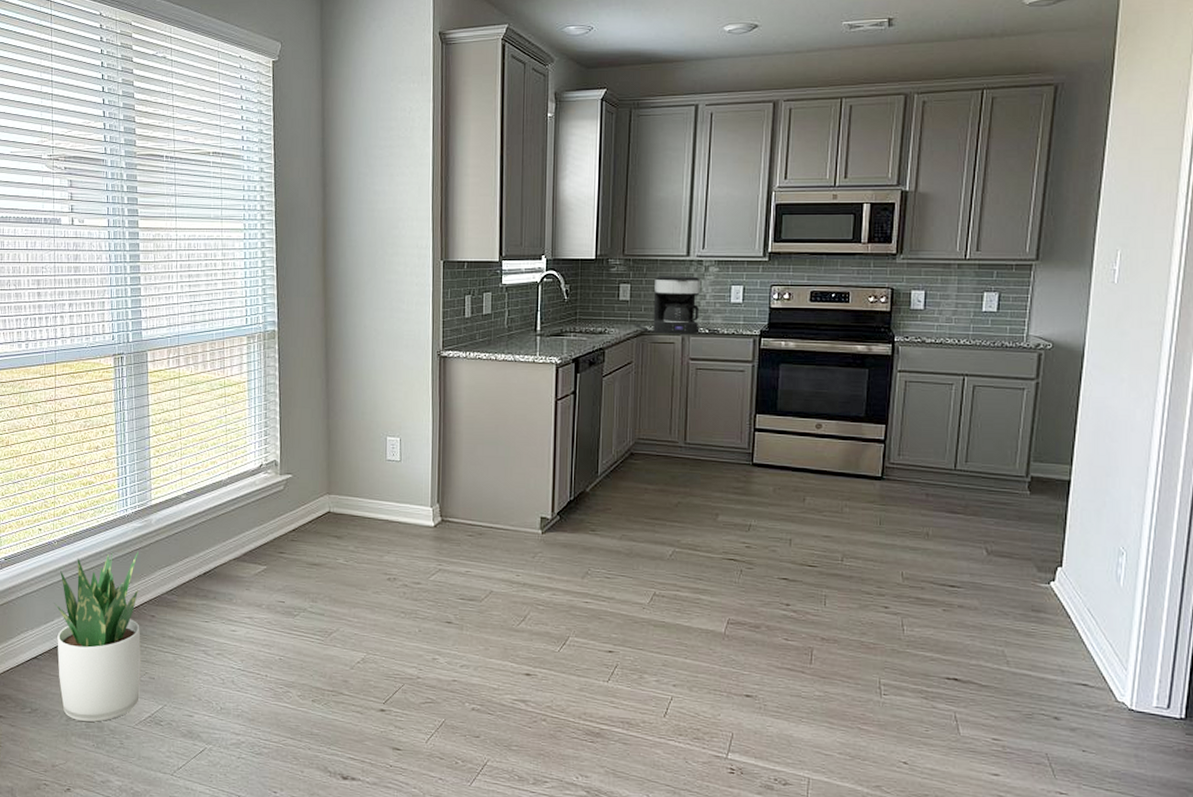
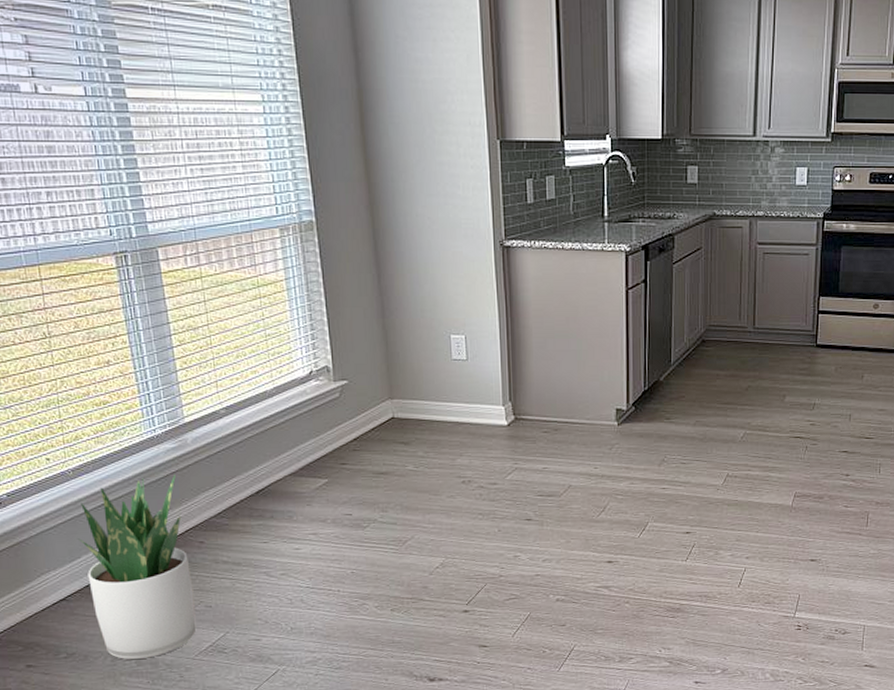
coffee maker: present [635,276,719,335] -> none [703,157,785,218]

